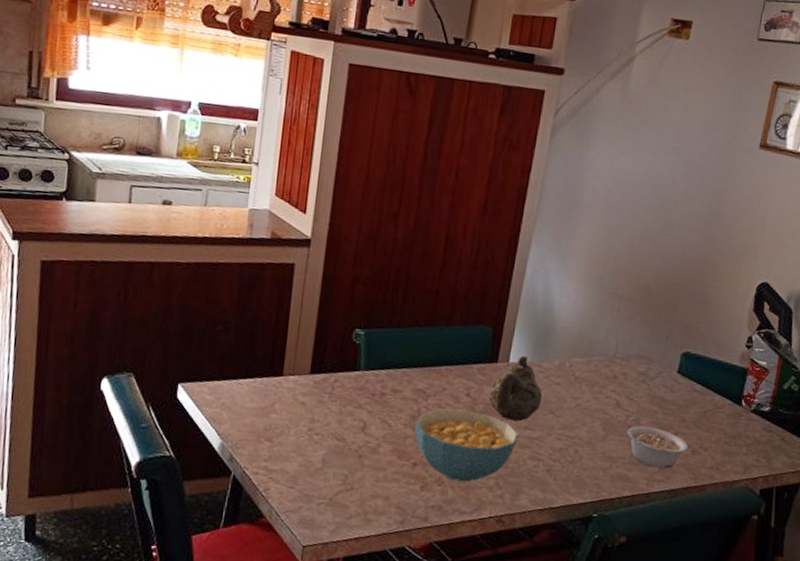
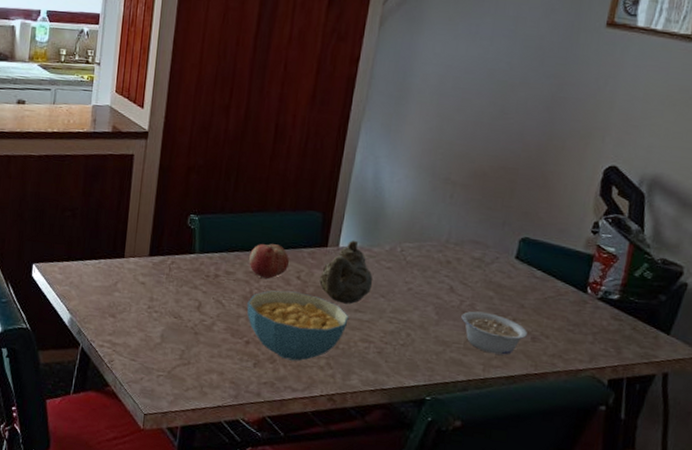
fruit: none [417,360,459,396] -> present [249,244,290,279]

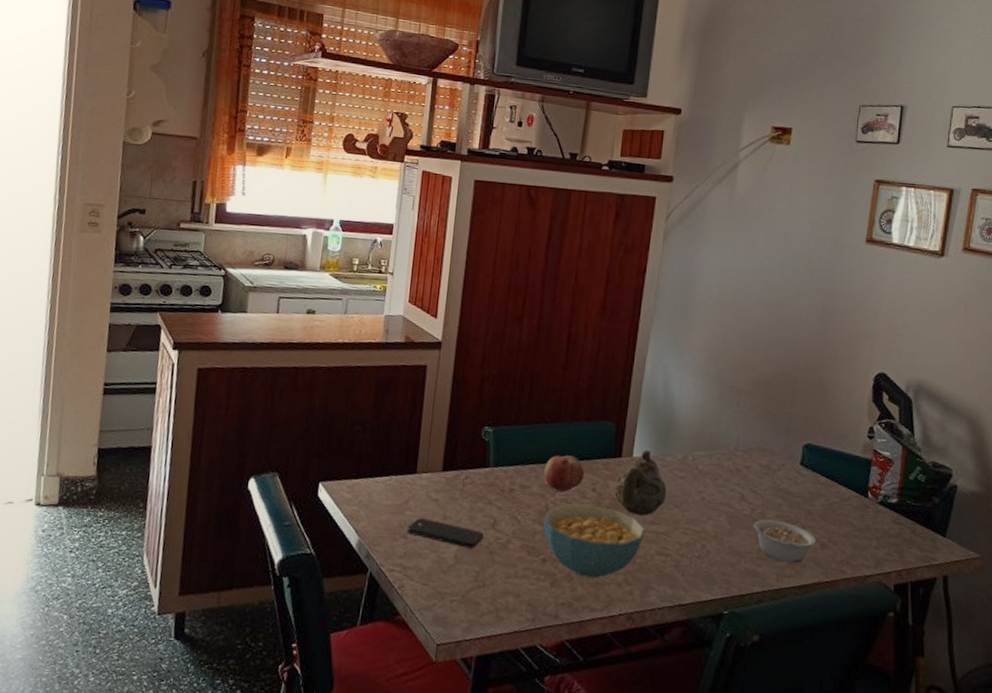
smartphone: none [115,299,190,329] -> present [406,518,485,549]

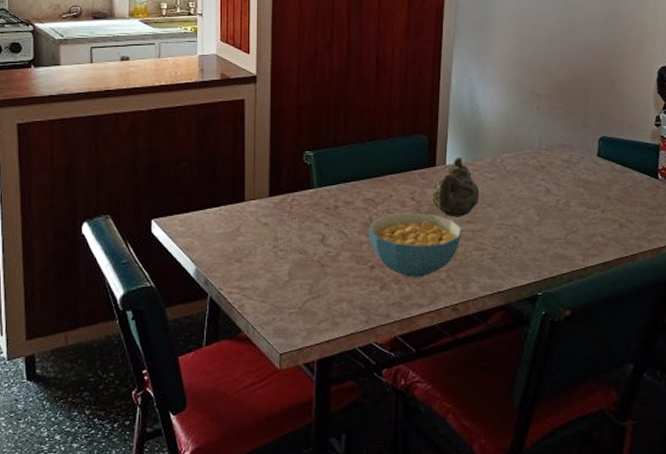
smartphone: present [406,518,485,549] -> none [241,242,315,264]
fruit: present [544,455,585,492] -> none [366,170,403,203]
legume: present [753,519,816,564] -> none [559,207,615,244]

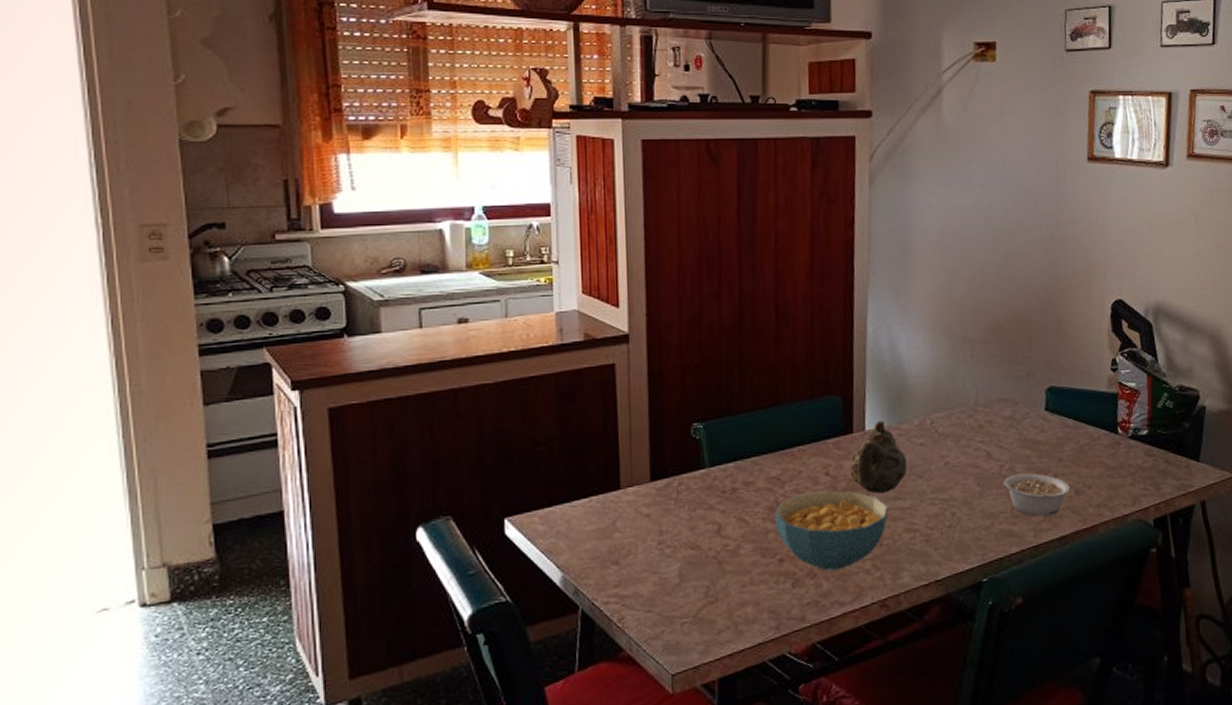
legume: none [559,207,615,244] -> present [1003,473,1070,517]

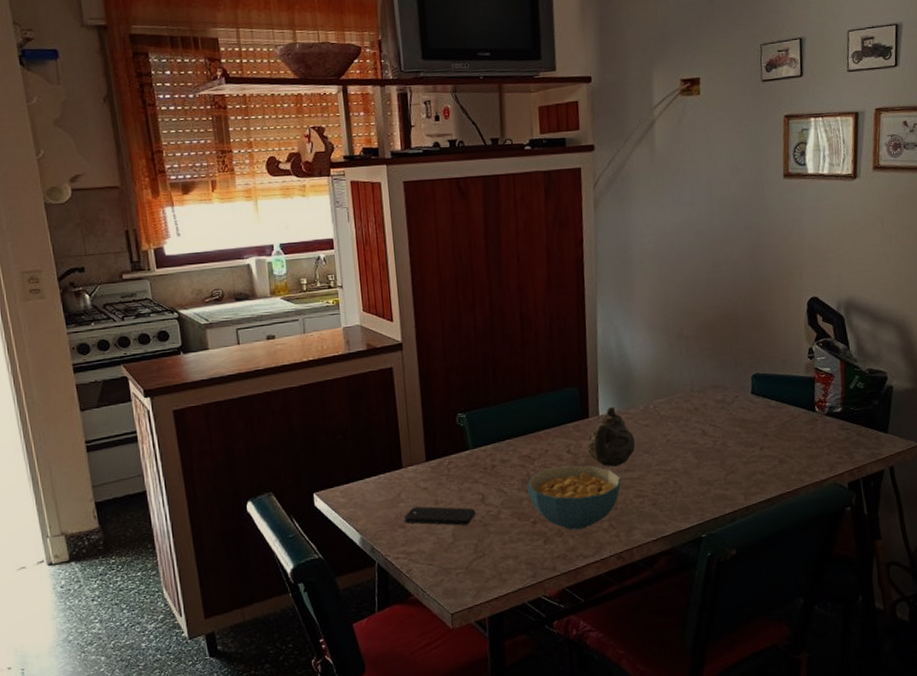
smartphone: none [618,537,710,563] -> present [403,506,476,526]
legume: present [1003,473,1070,517] -> none [717,447,775,483]

